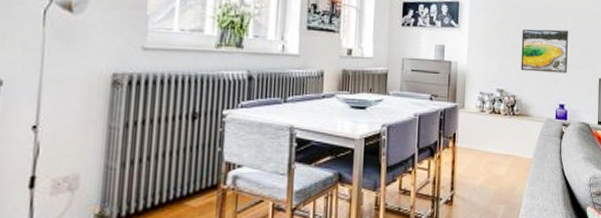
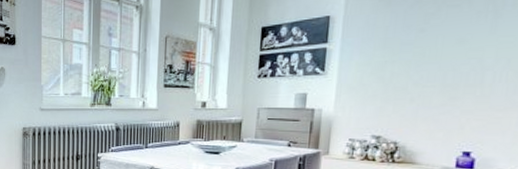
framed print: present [520,29,568,74] -> none [407,67,486,117]

